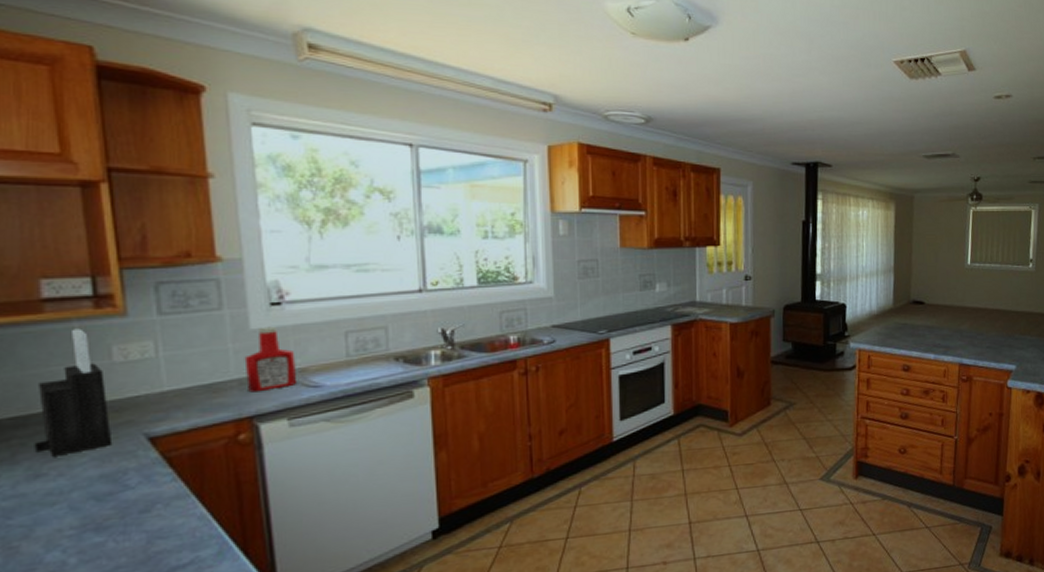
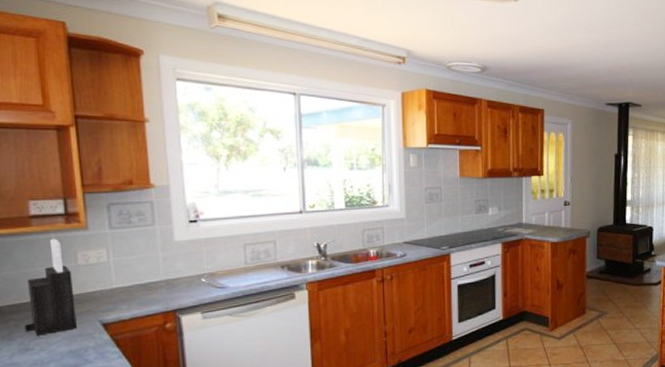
ketchup bottle: present [244,326,298,393] -> none [170,239,209,291]

